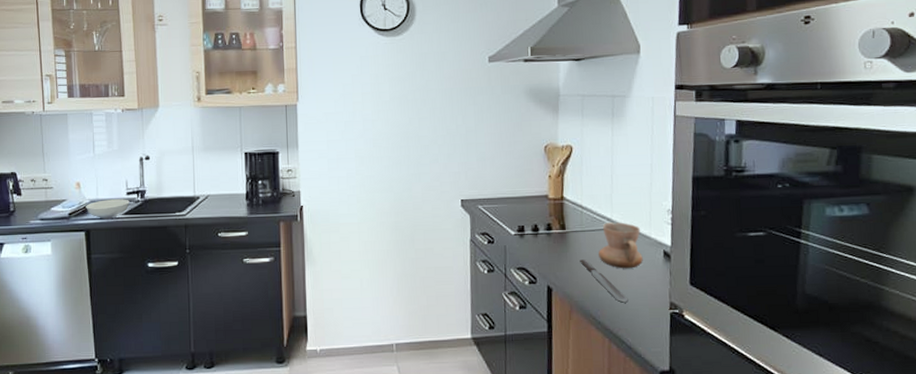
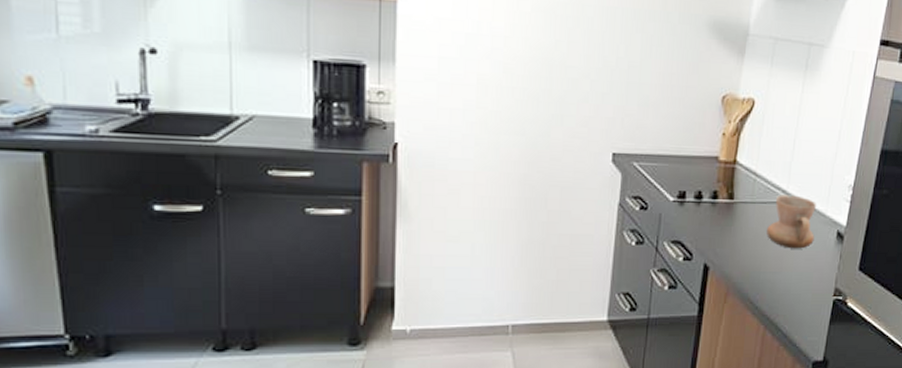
bowl: present [86,199,130,219] -> none [44,107,122,137]
knife: present [580,259,628,303] -> none [745,235,792,287]

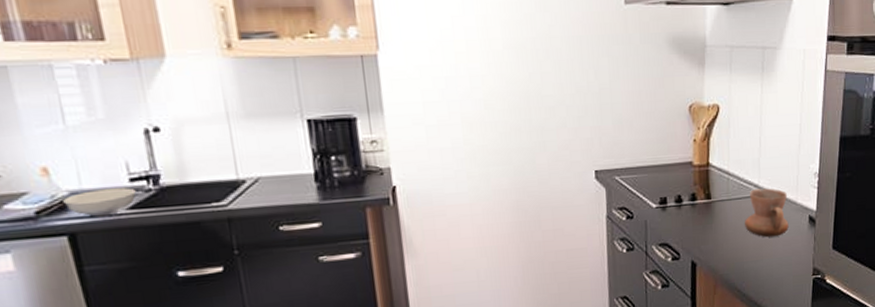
bowl: none [44,107,122,137] -> present [63,188,136,217]

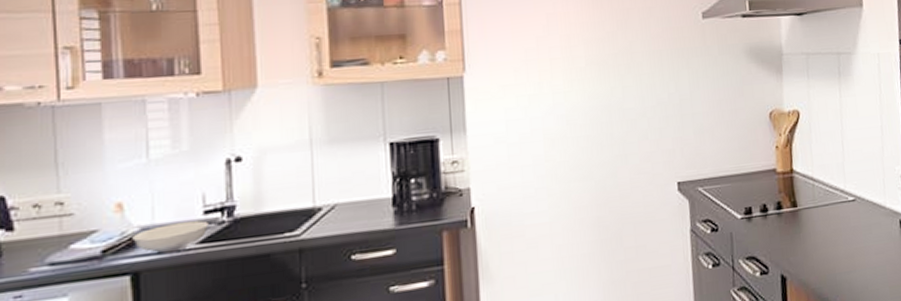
ceramic jug: present [745,188,789,238] -> none [834,193,880,246]

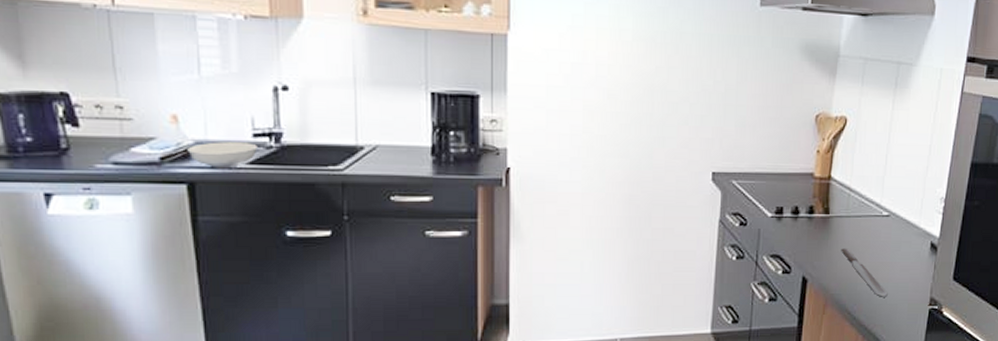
knife: none [814,239,868,284] -> present [841,248,888,297]

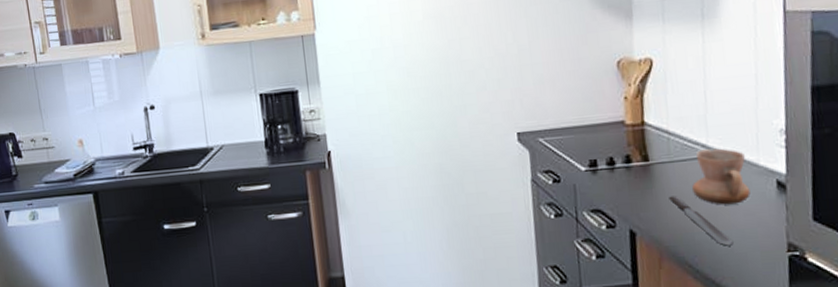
bowl: present [187,142,258,169] -> none [91,155,138,179]
ceramic jug: none [862,208,909,260] -> present [692,148,751,205]

